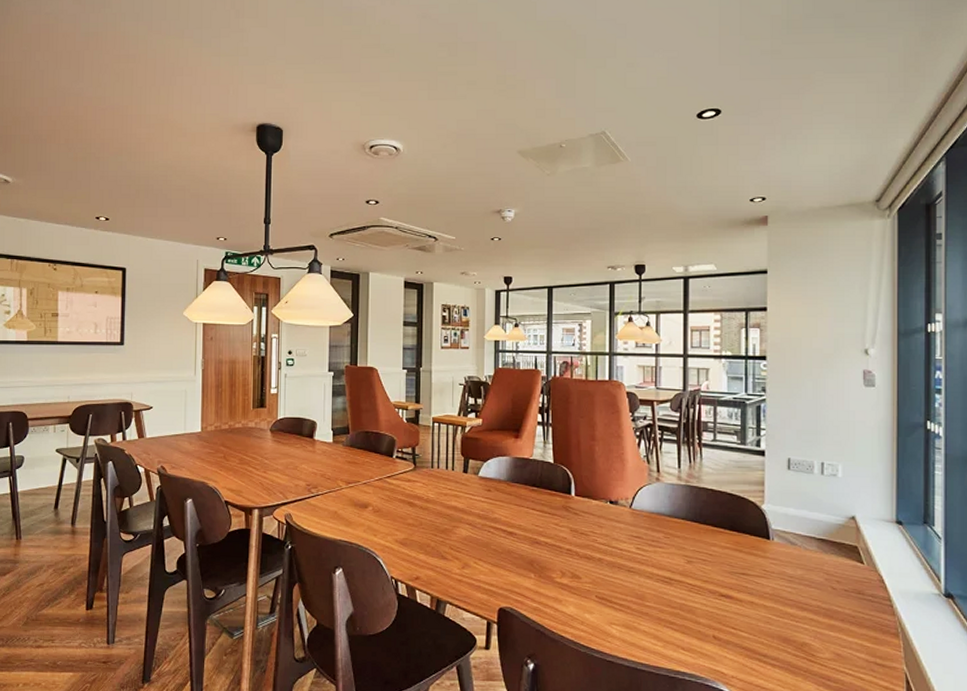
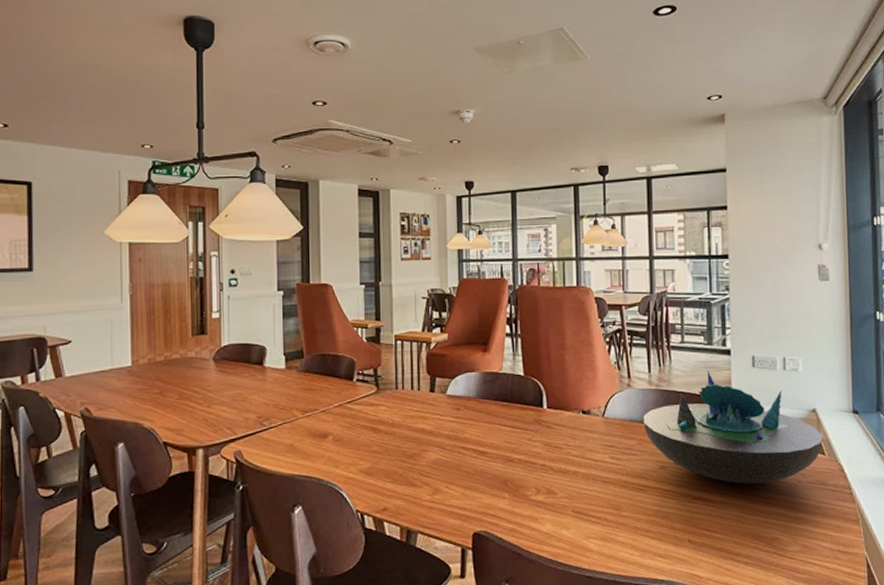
decorative bowl: none [671,469,862,587] -> present [643,370,823,484]

